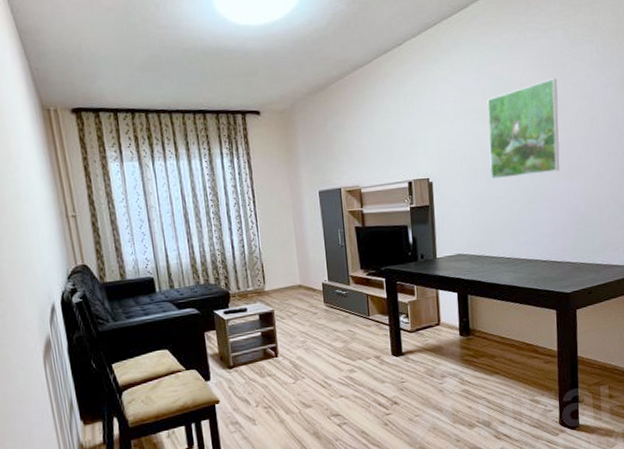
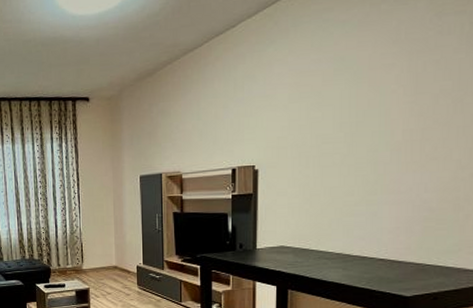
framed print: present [487,78,560,180] -> none [324,56,415,168]

